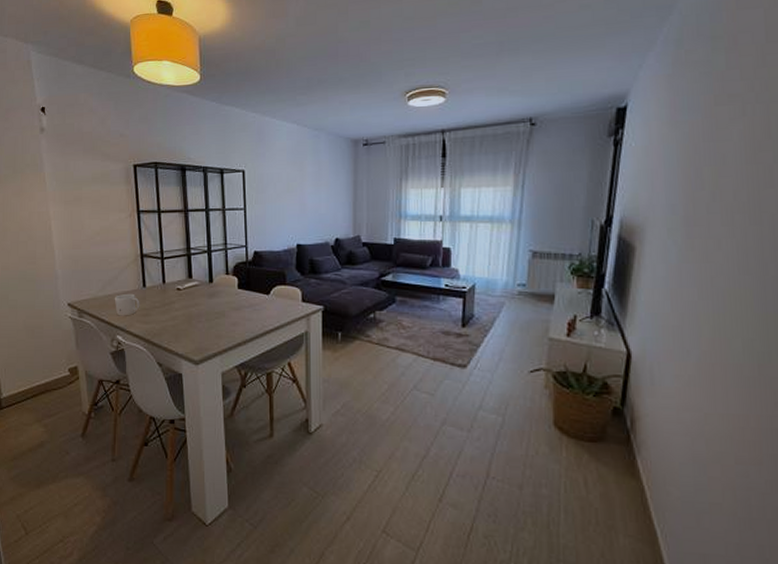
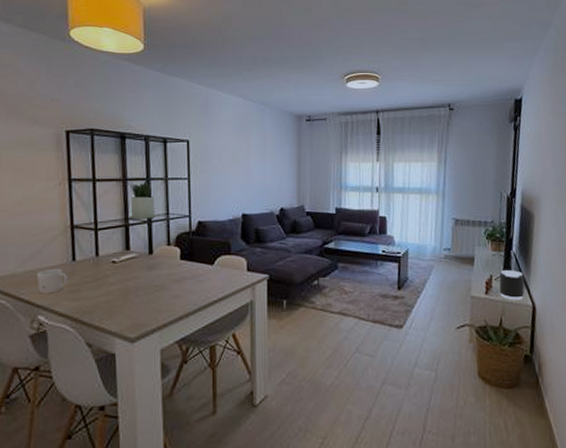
planter: none [190,211,216,249] -> present [128,180,158,219]
speaker: none [584,311,618,344] -> present [499,270,525,299]

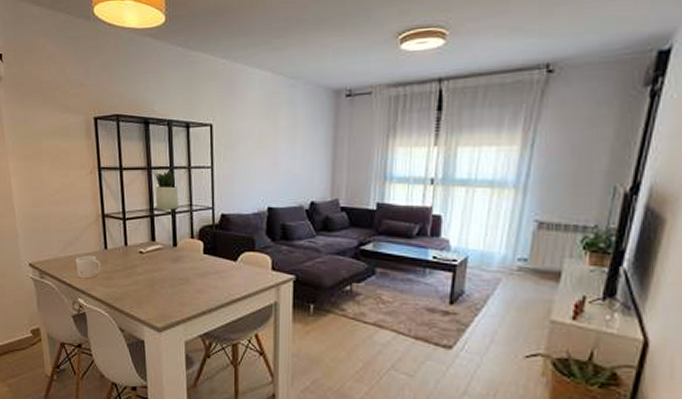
speaker: present [499,270,525,299] -> none [594,292,636,330]

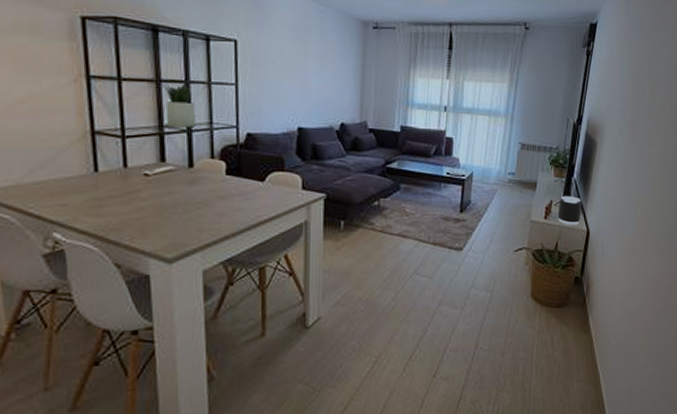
mug: present [75,255,102,279] -> none [49,179,89,208]
speaker: none [594,292,636,330] -> present [558,196,582,224]

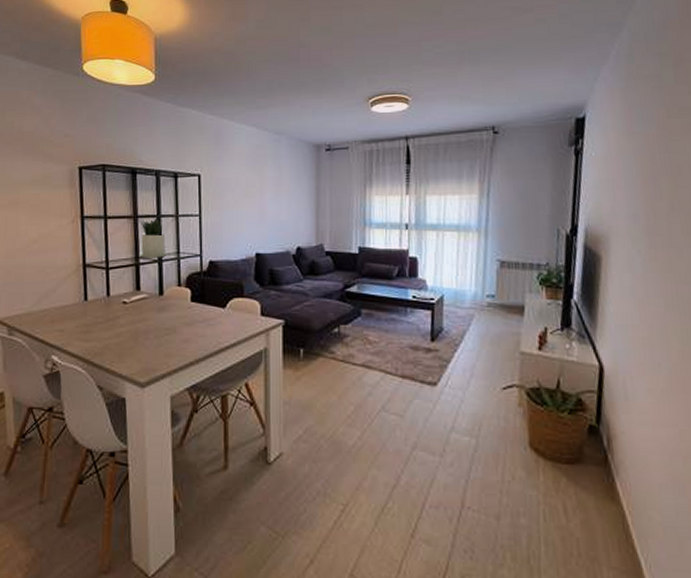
speaker: present [558,196,582,224] -> none [556,323,589,357]

